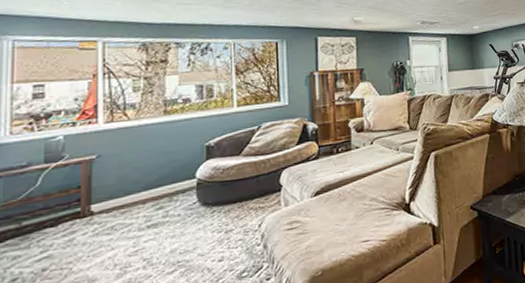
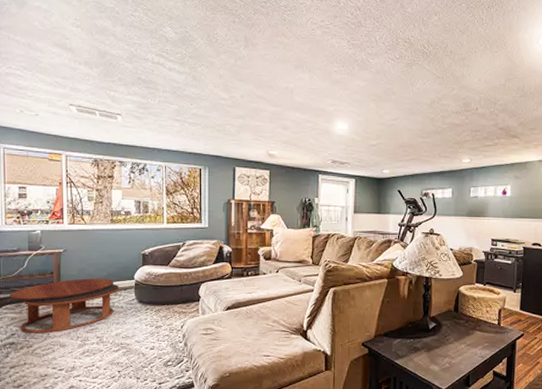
coffee table: none [11,182,175,274] -> present [9,278,119,334]

